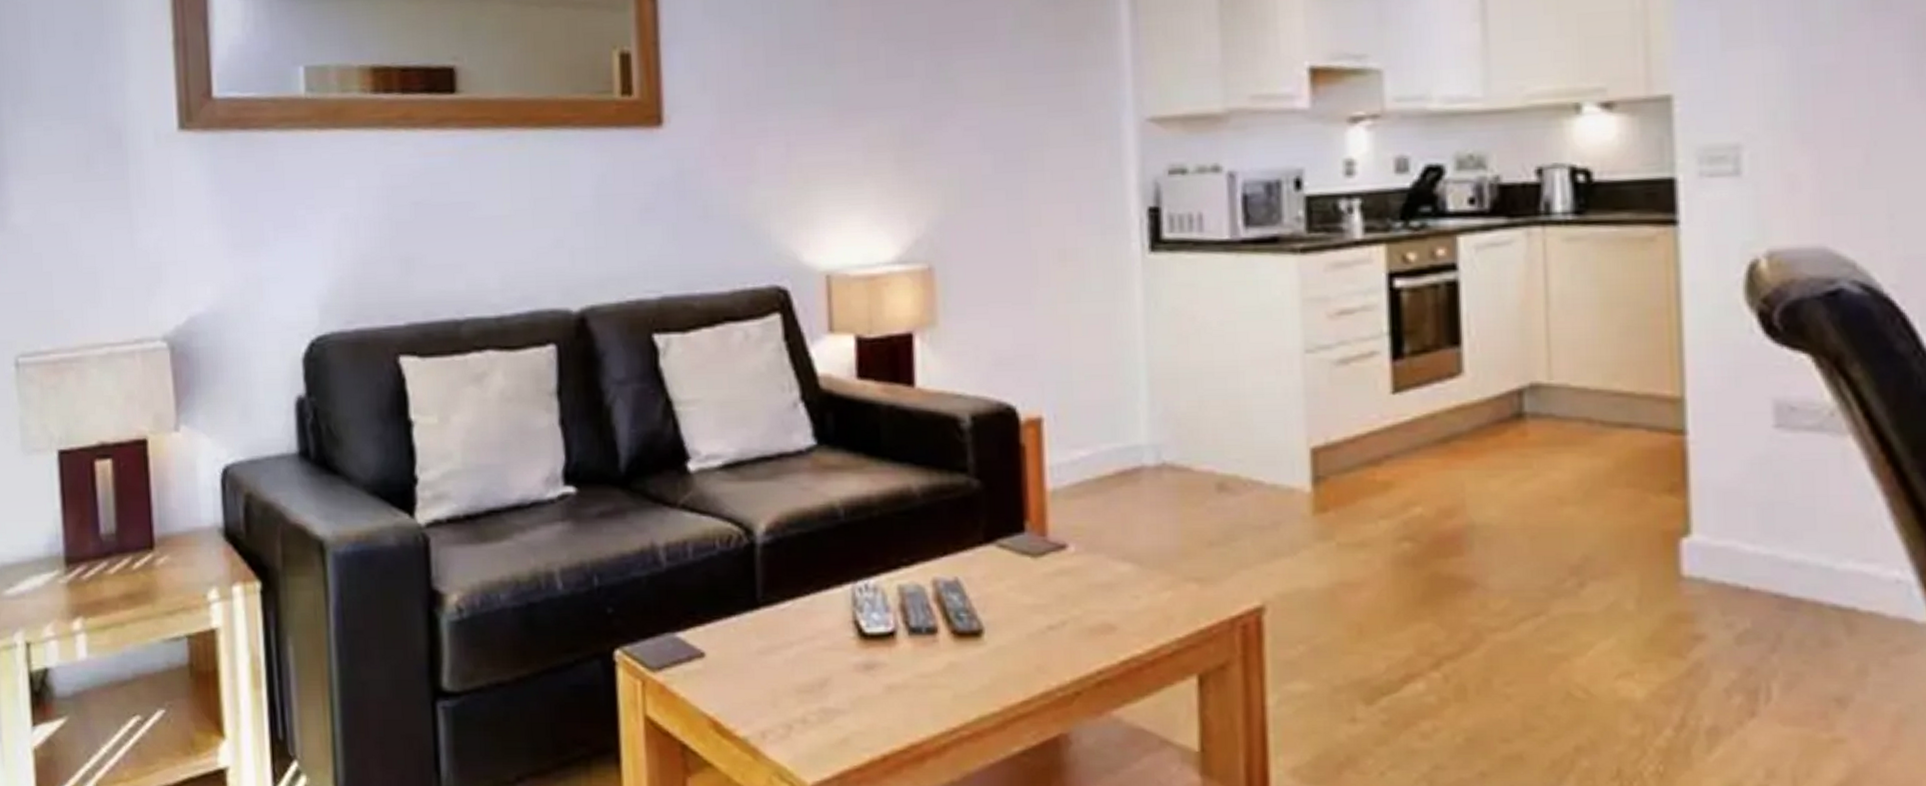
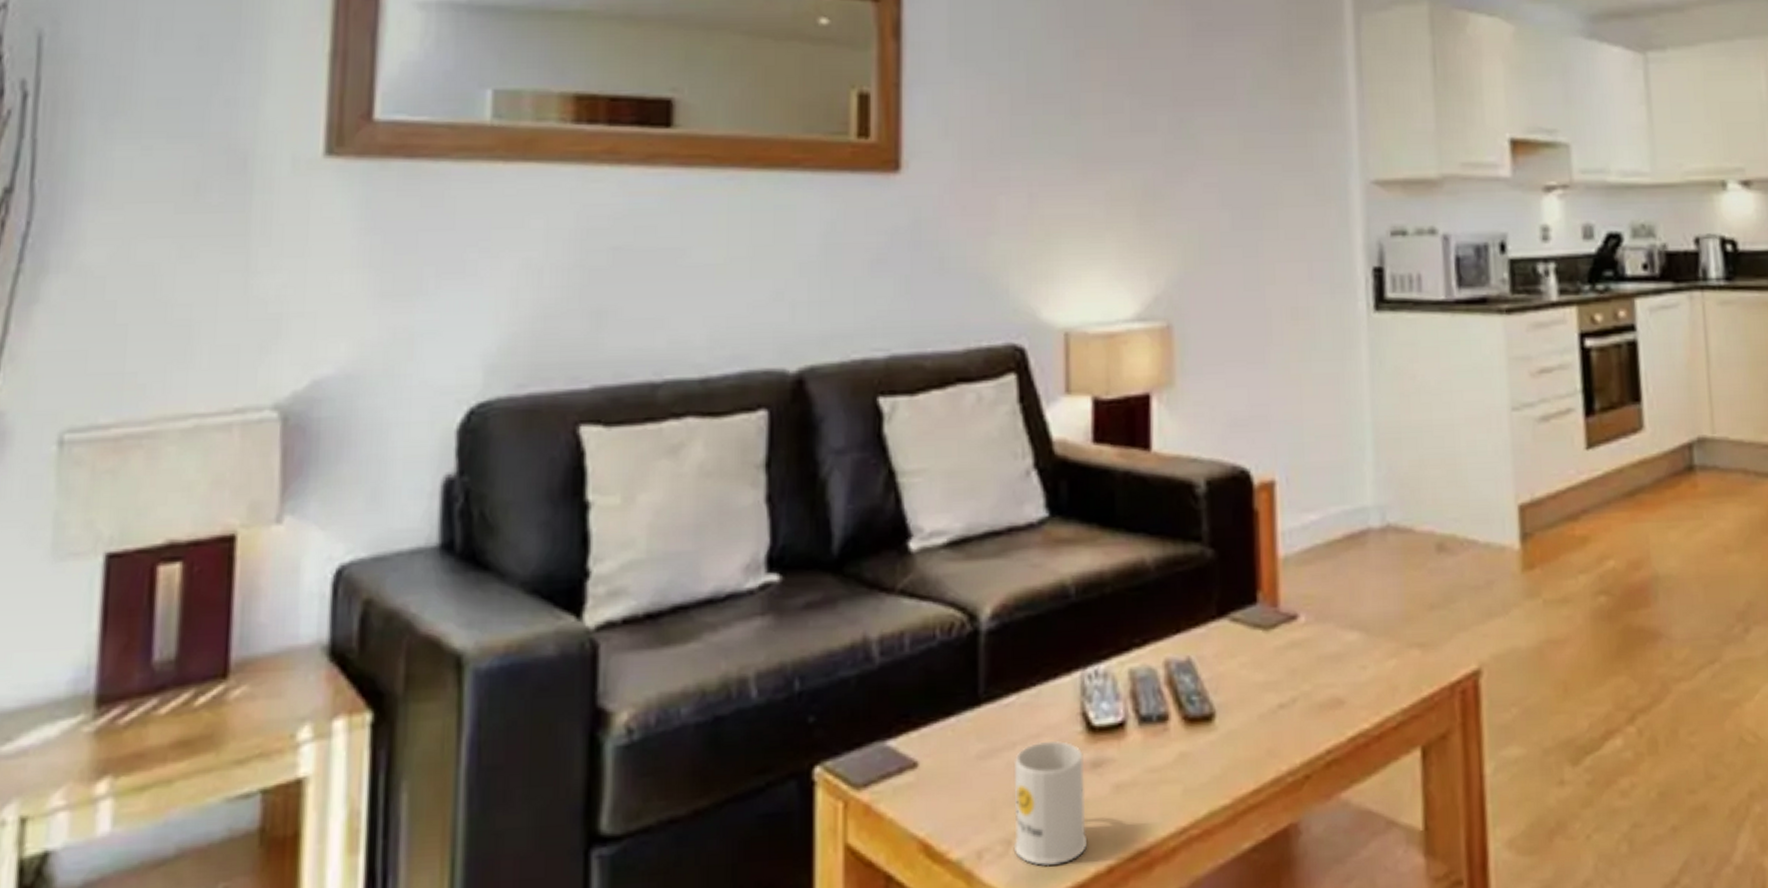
mug: none [791,644,862,750] -> present [1013,741,1087,867]

